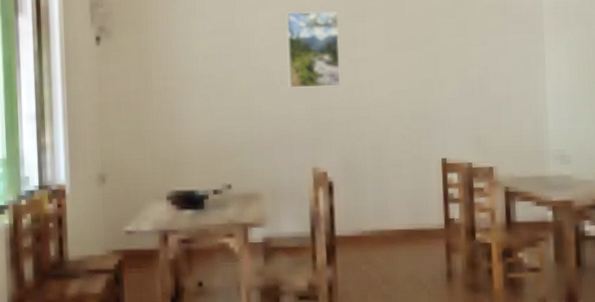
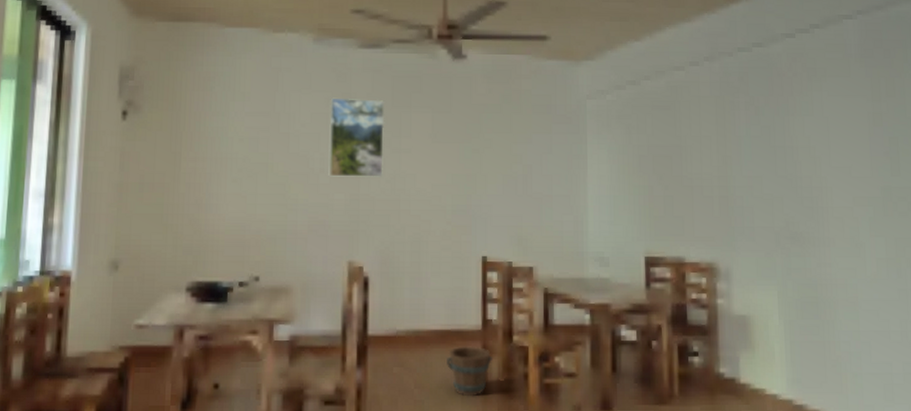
bucket: none [412,244,456,291] -> present [447,346,492,397]

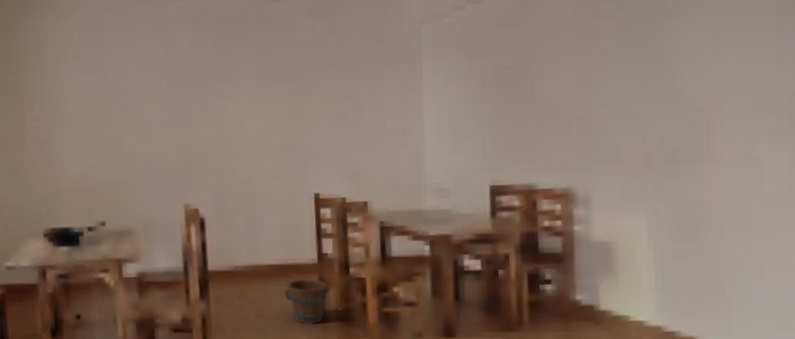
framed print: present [328,97,385,177] -> none [155,46,211,126]

